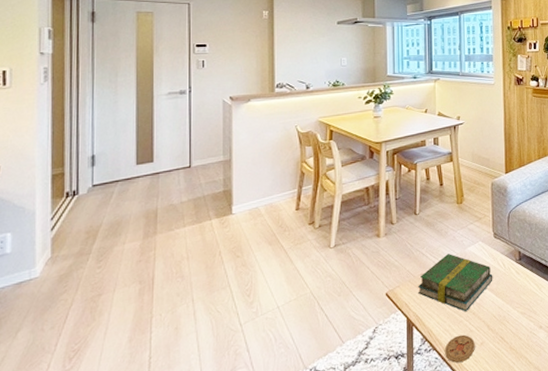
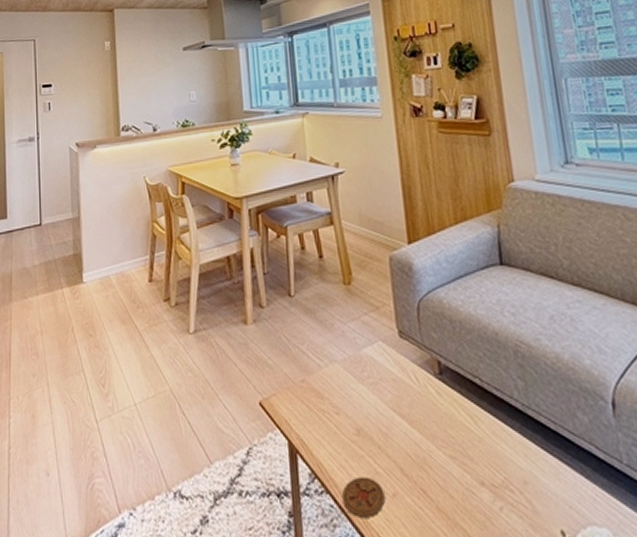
book: present [418,254,493,312] -> none [300,355,403,444]

